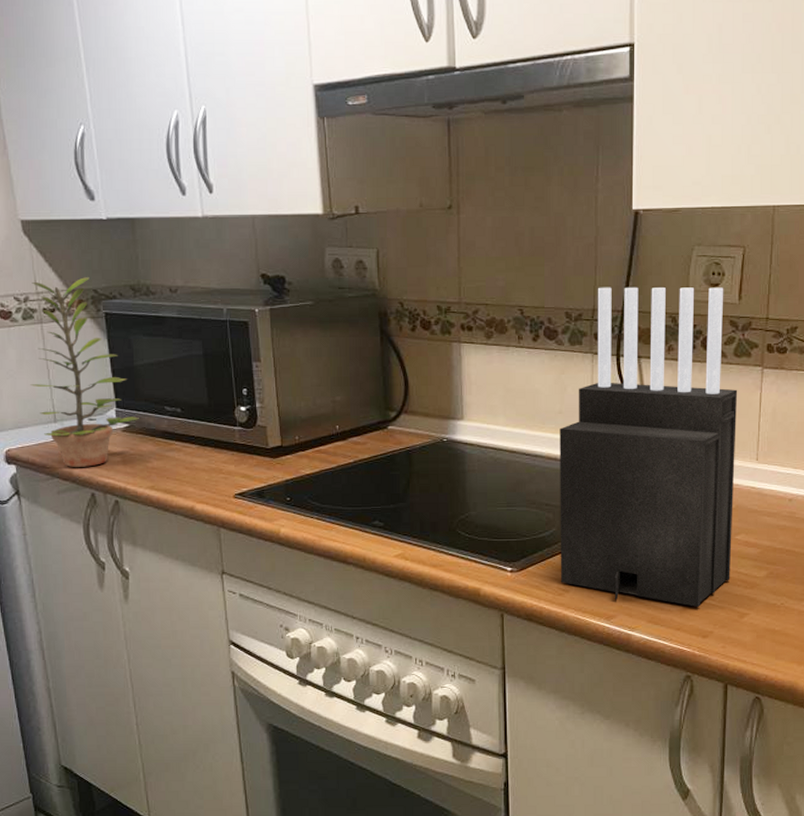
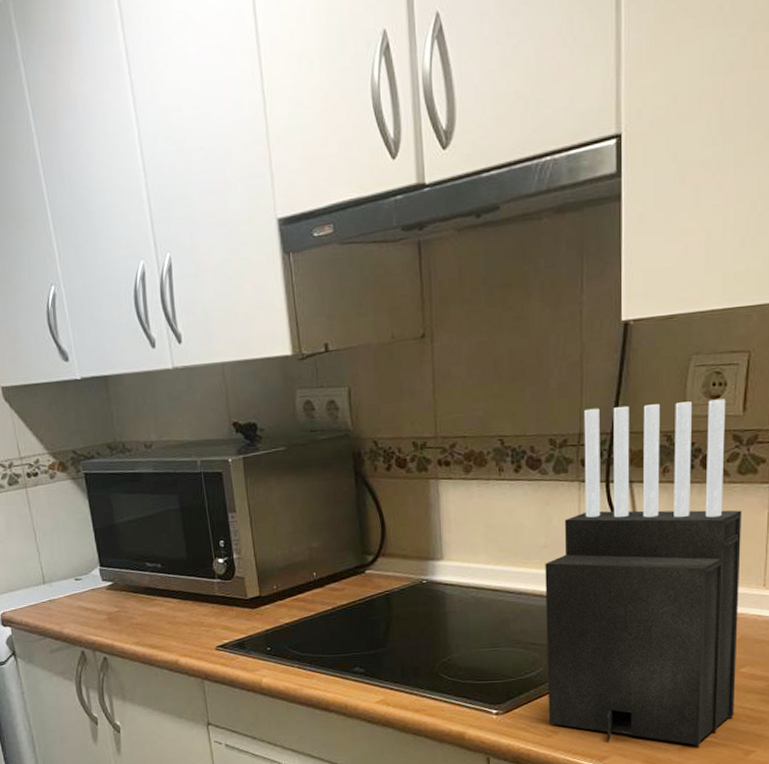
plant: present [30,277,139,467] -> none [15,439,122,627]

